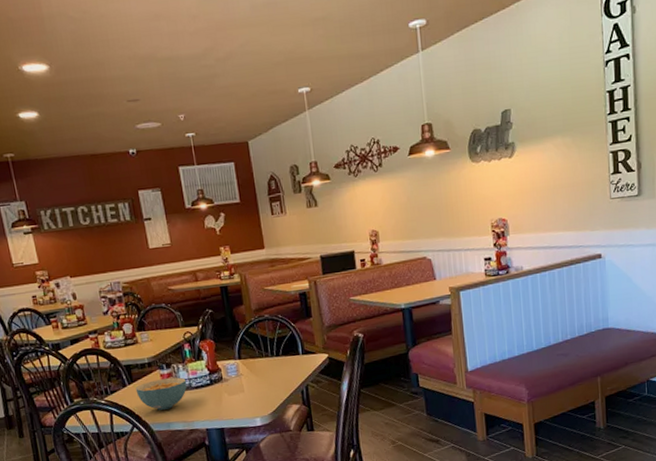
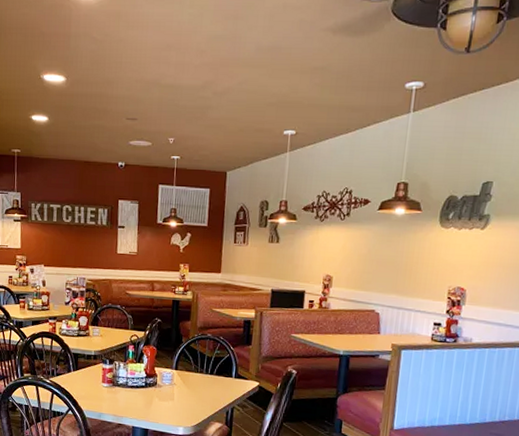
cereal bowl: present [135,377,187,410] -> none [78,372,125,401]

